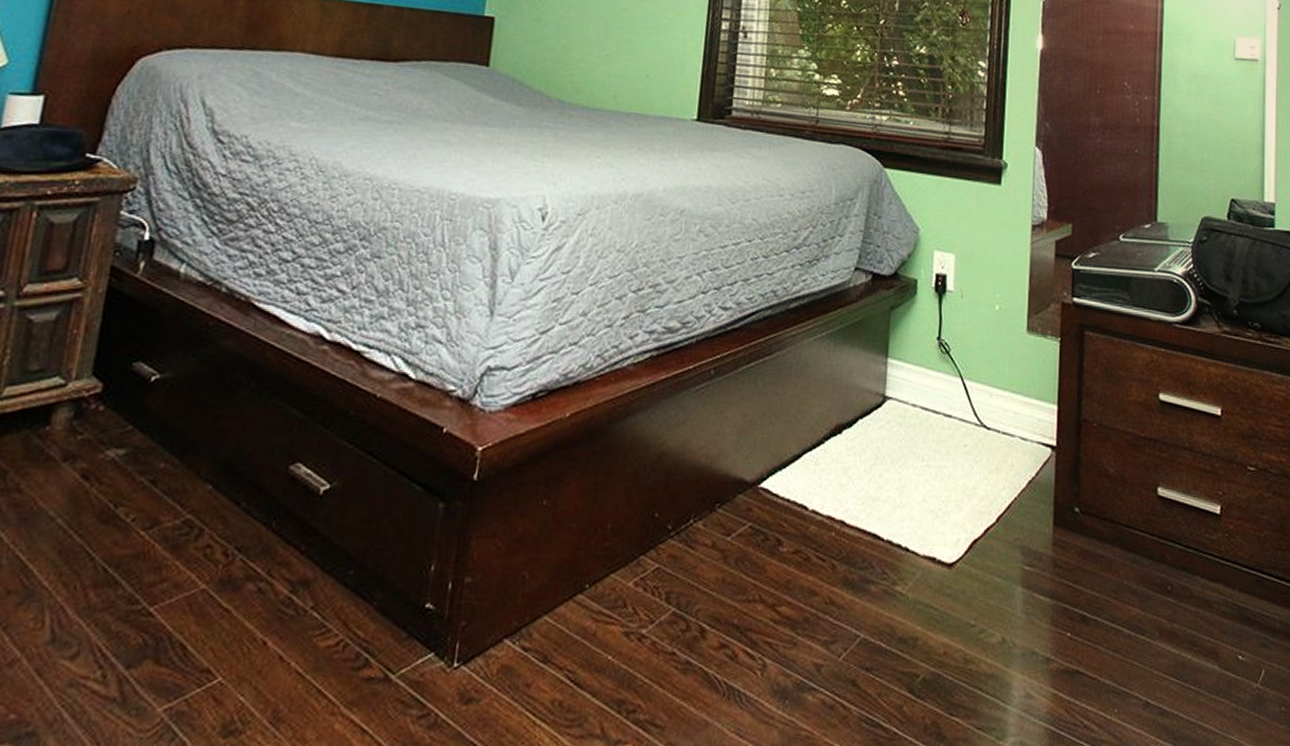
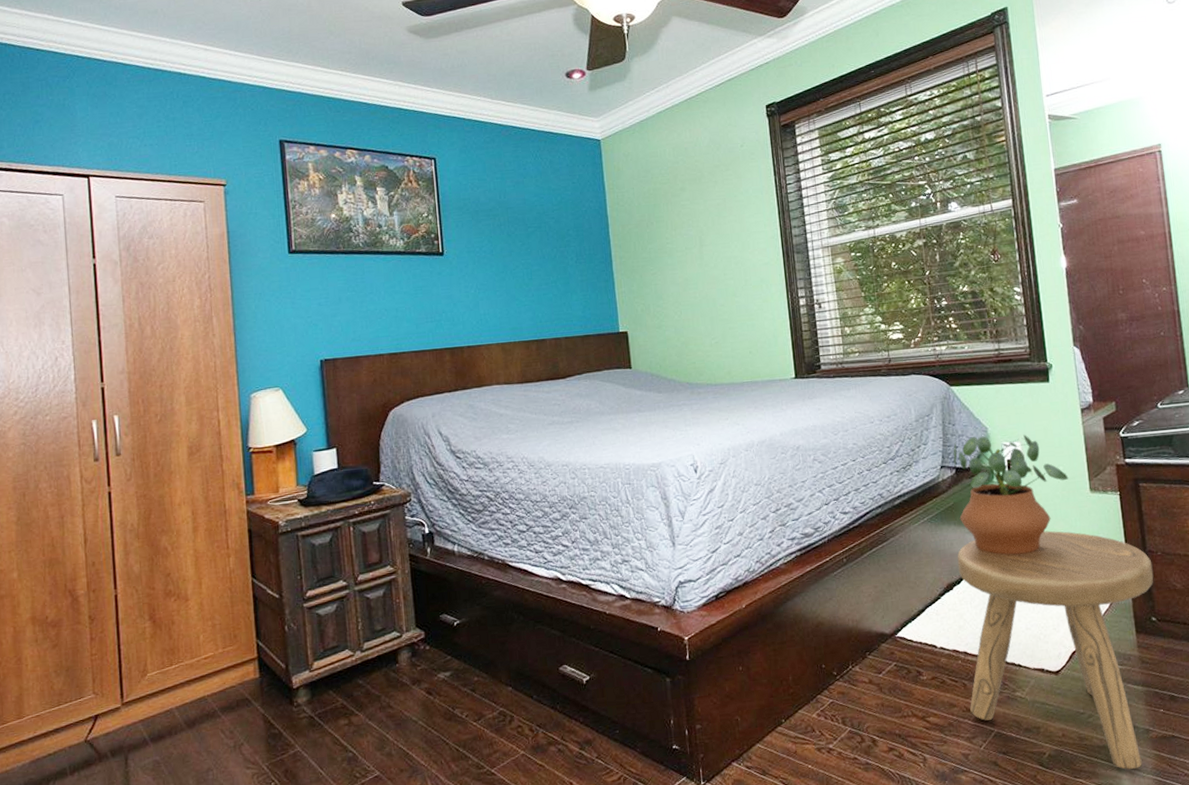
stool: none [835,371,1085,711] -> present [957,530,1154,770]
potted plant: none [866,237,1005,400] -> present [953,434,1069,555]

